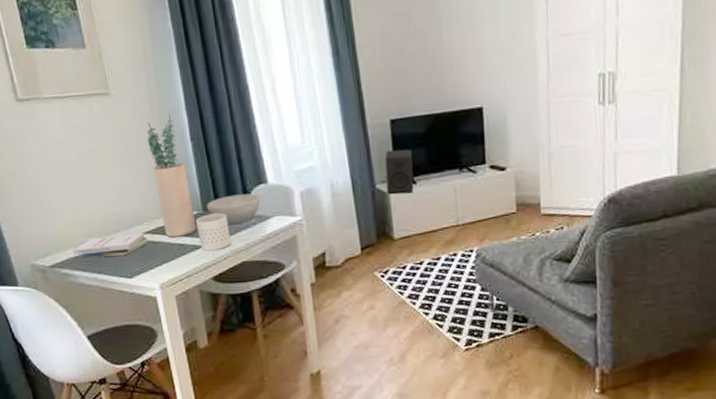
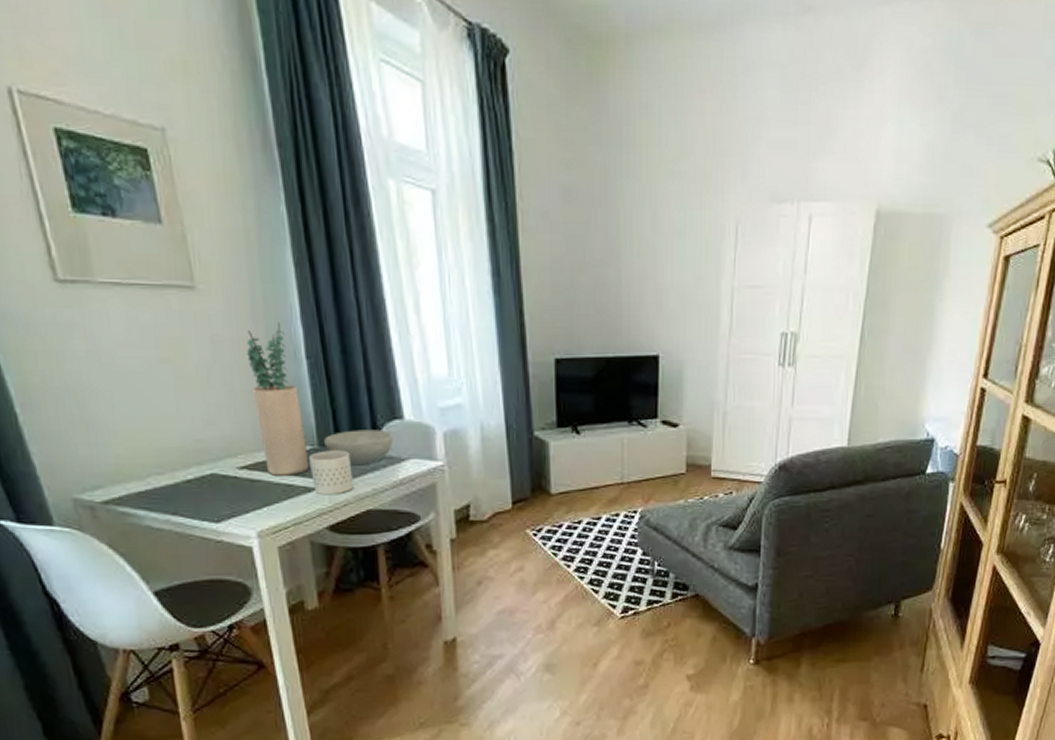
books: present [73,233,148,258] -> none [137,468,244,495]
speaker: present [384,149,414,194] -> none [546,393,577,444]

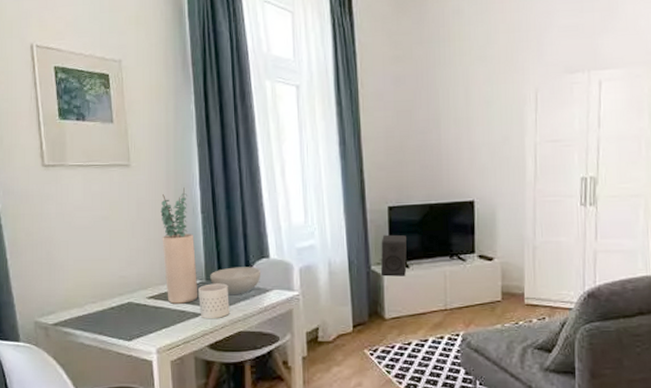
speaker: none [546,393,577,444] -> present [381,234,407,276]

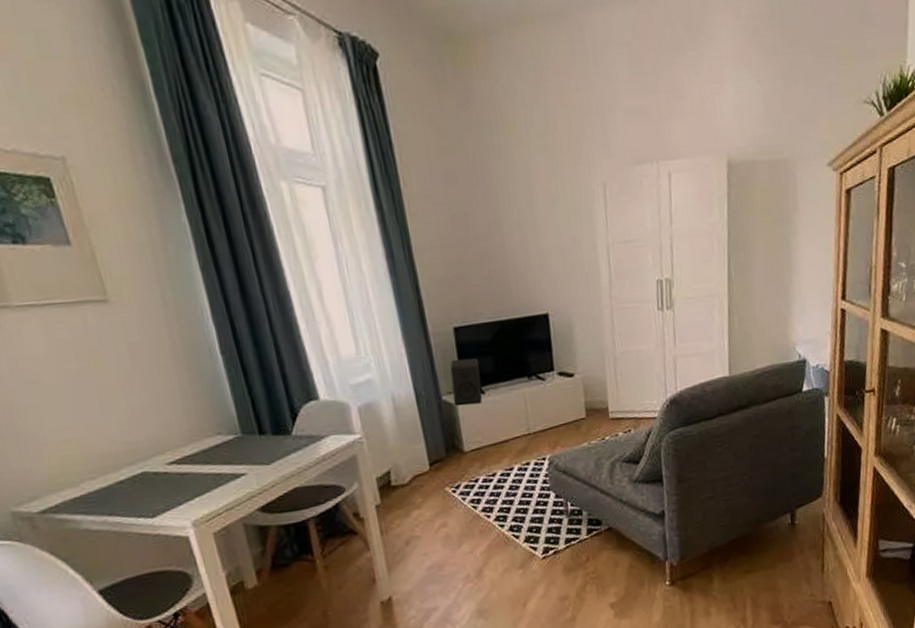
vase: present [160,187,198,304] -> none [163,324,236,467]
mug: present [198,283,230,319] -> none [234,435,279,480]
bowl: present [210,267,261,296] -> none [246,411,312,448]

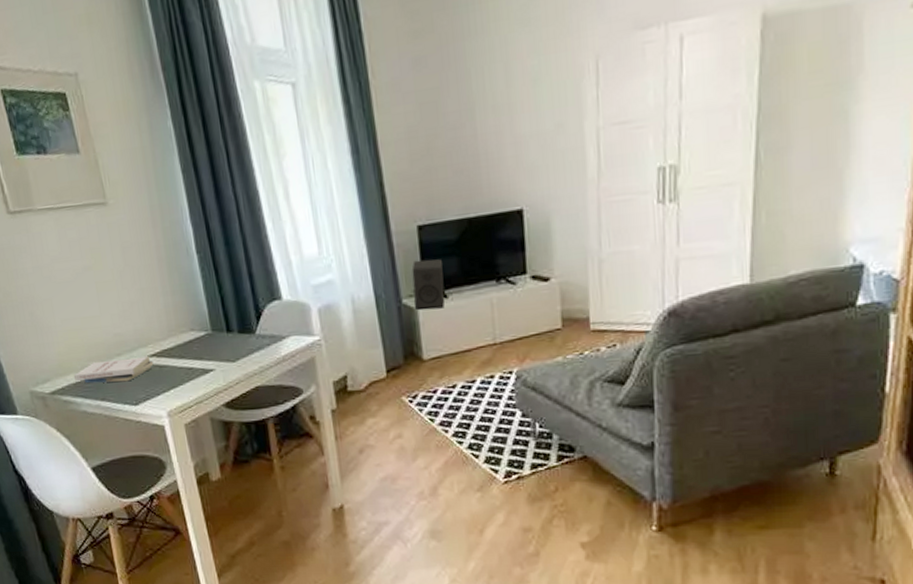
books: none [71,464,174,498] -> present [74,356,154,383]

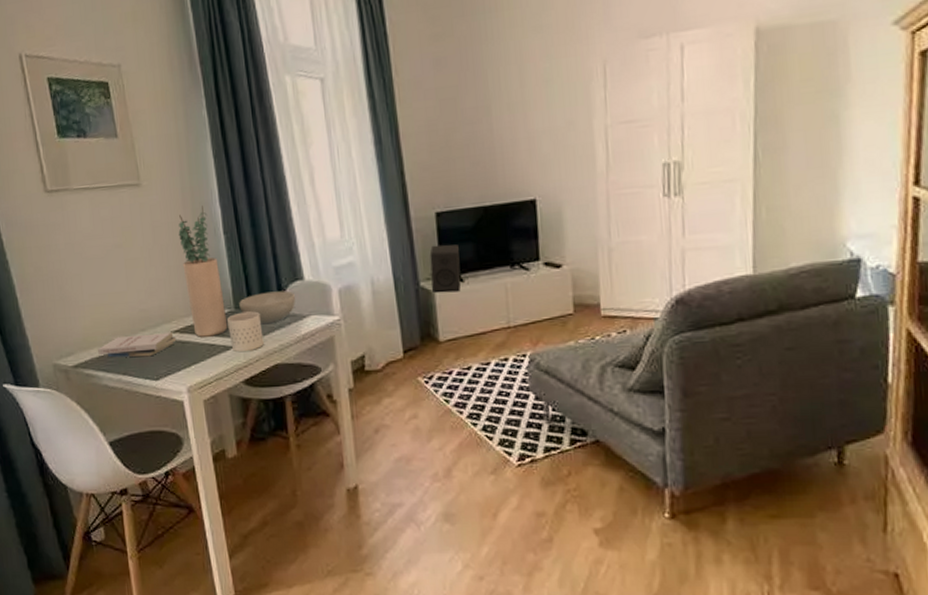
vase: none [149,224,206,361] -> present [178,206,228,337]
mug: none [204,333,243,376] -> present [227,311,264,353]
bowl: none [216,311,275,347] -> present [239,290,296,325]

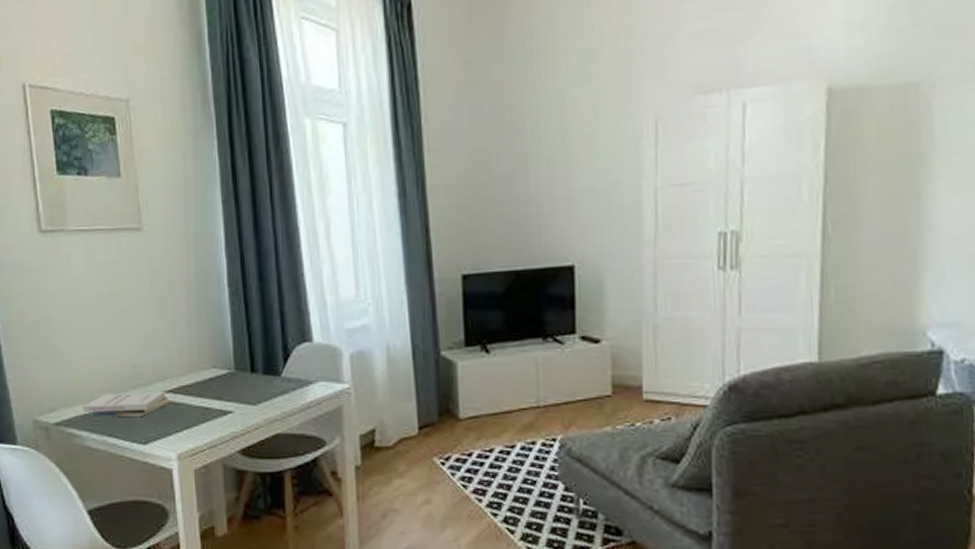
vase: present [178,206,228,337] -> none [179,255,226,399]
mug: present [227,311,264,353] -> none [226,374,265,419]
bowl: present [239,290,296,325] -> none [240,353,303,389]
speaker: present [429,244,461,293] -> none [453,310,487,364]

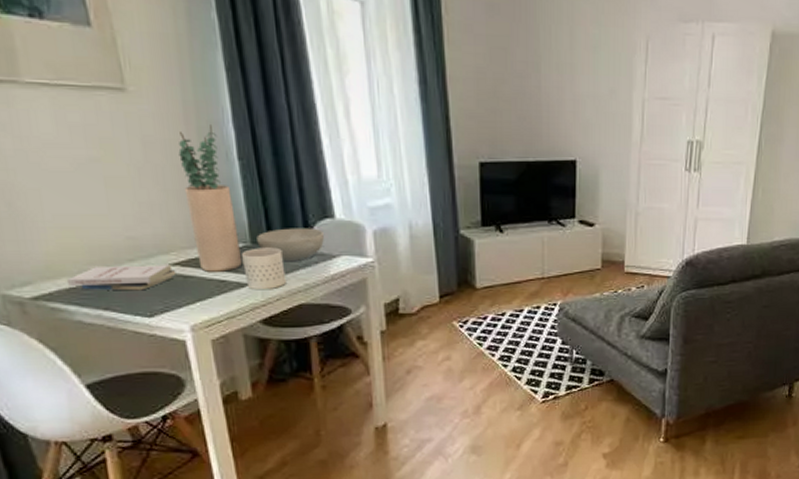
vase: none [179,255,226,399] -> present [178,125,243,272]
mug: none [226,374,265,419] -> present [242,247,286,290]
bowl: none [240,353,303,389] -> present [257,228,325,262]

